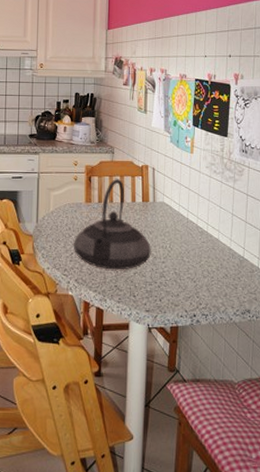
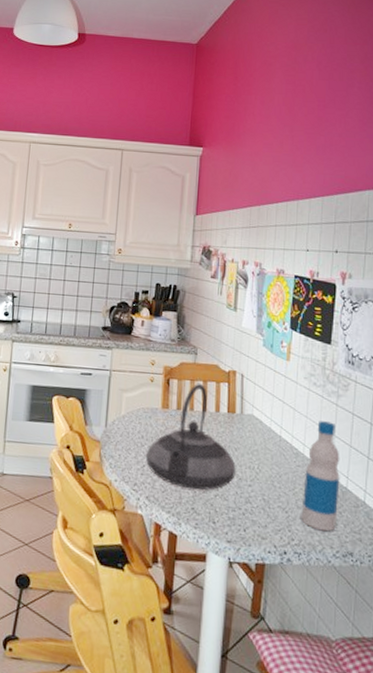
bottle: none [208,203,238,295] -> present [302,421,340,532]

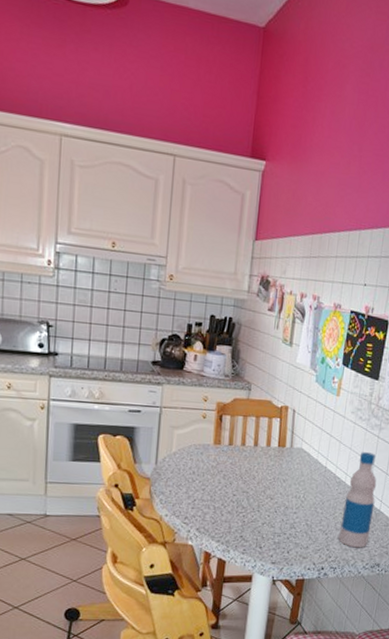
teapot: present [146,384,236,491] -> none [197,419,283,520]

